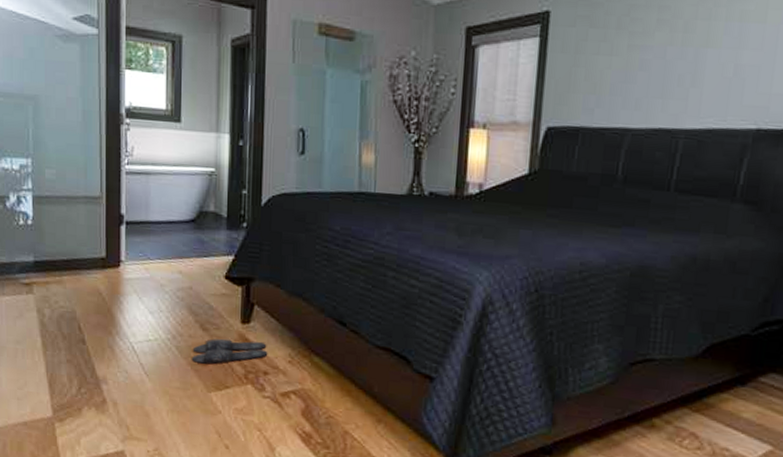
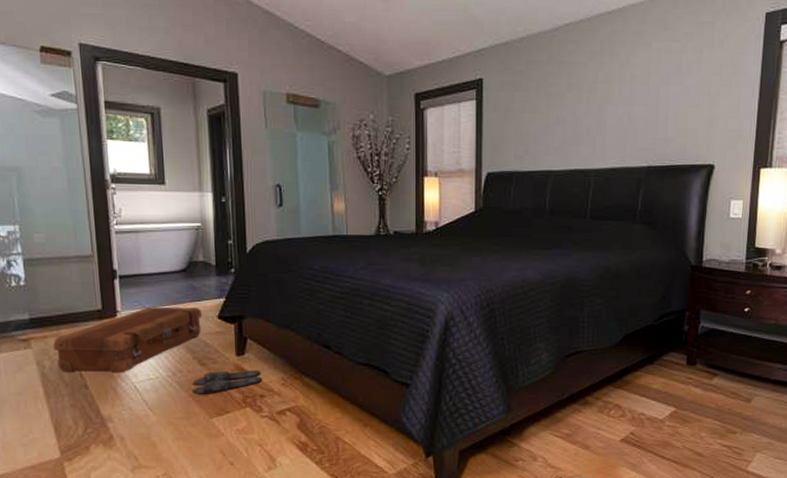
suitcase: none [55,258,209,330] -> present [53,306,203,373]

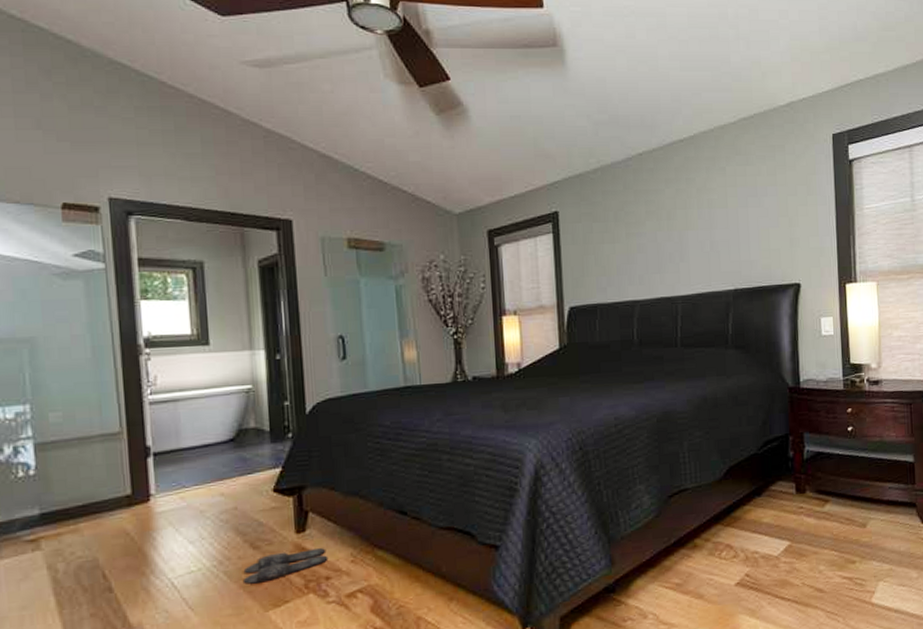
suitcase: present [53,306,203,373] -> none [69,481,255,576]

